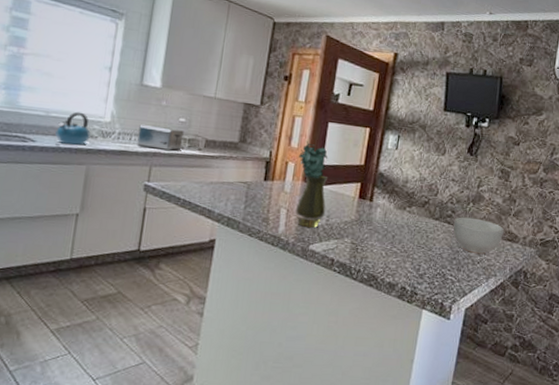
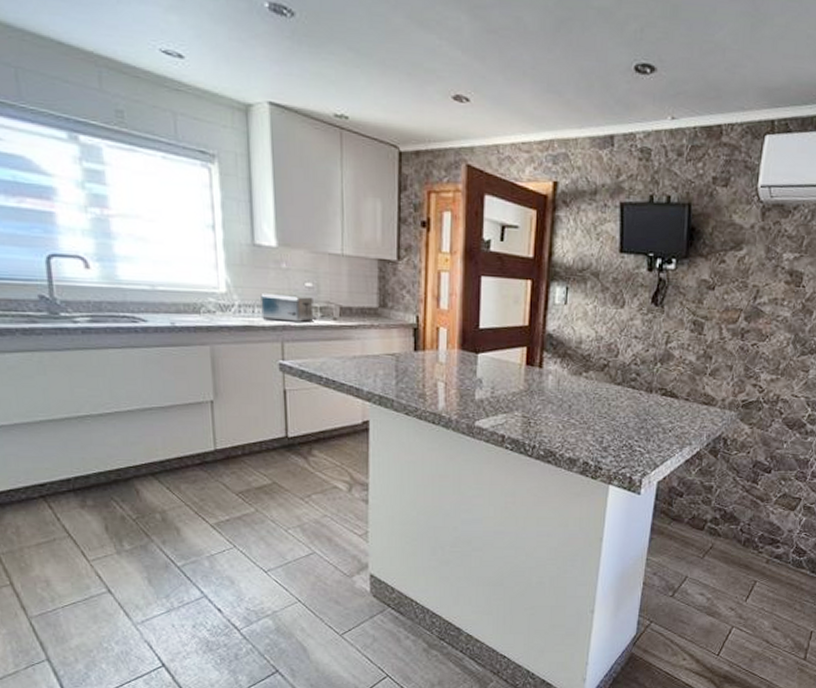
kettle: present [55,112,91,146] -> none [167,283,207,323]
vase: present [295,141,329,228] -> none [451,301,489,402]
bowl: present [453,216,505,255] -> none [638,379,700,422]

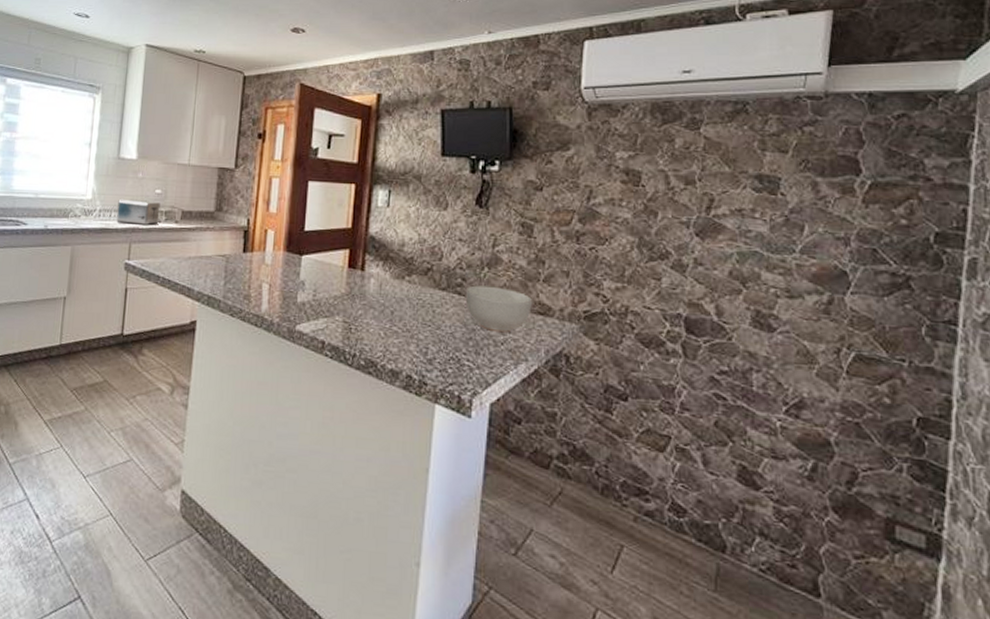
bowl: none [638,379,700,422] -> present [465,285,533,333]

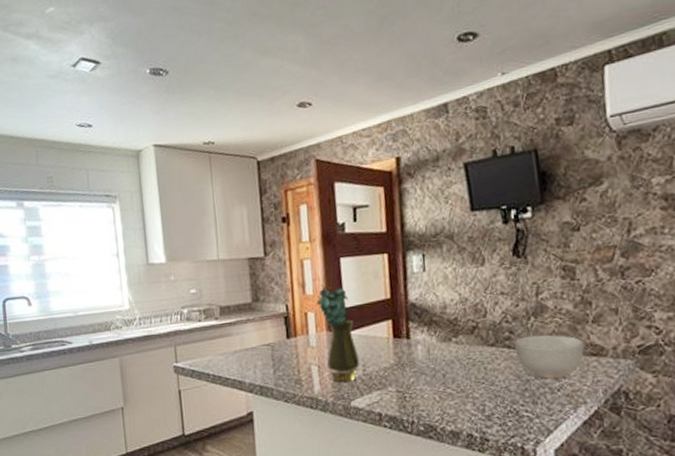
toaster: present [116,199,160,226] -> none [156,301,199,329]
vase: none [278,205,312,304] -> present [317,285,360,382]

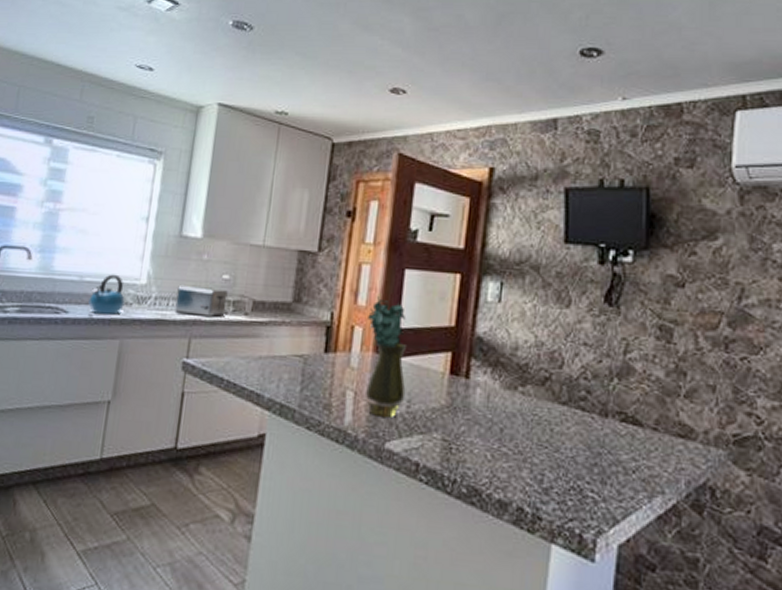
kettle: none [86,305,116,340] -> present [88,274,125,316]
toaster: none [156,301,199,329] -> present [175,285,228,318]
bowl: present [513,334,585,380] -> none [589,399,672,459]

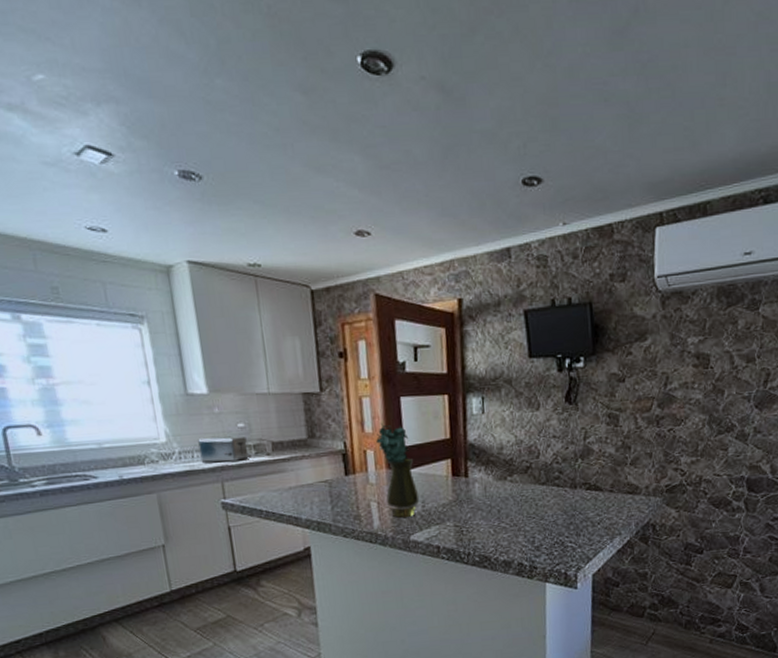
kettle: present [88,274,125,316] -> none [114,437,151,475]

